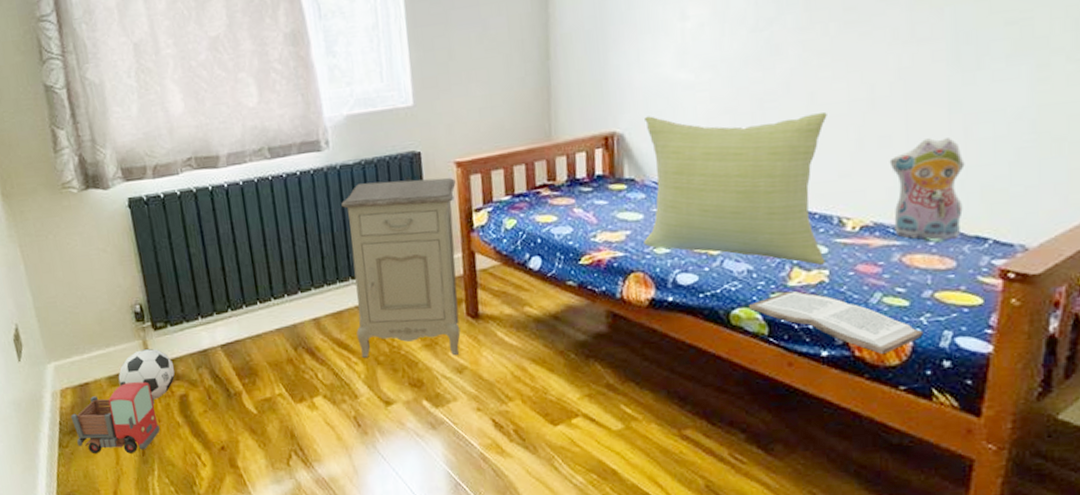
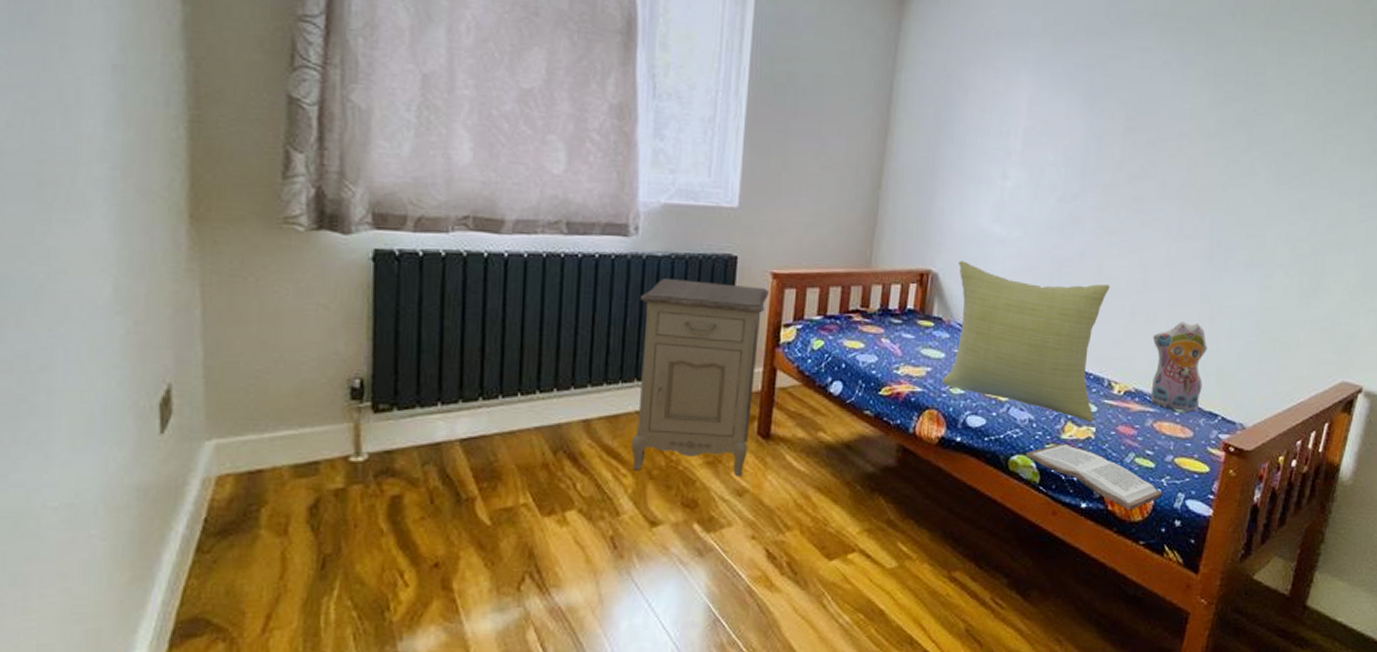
toy truck: present [70,382,160,454] -> none [224,475,354,566]
soccer ball: present [118,348,175,400] -> none [308,433,392,499]

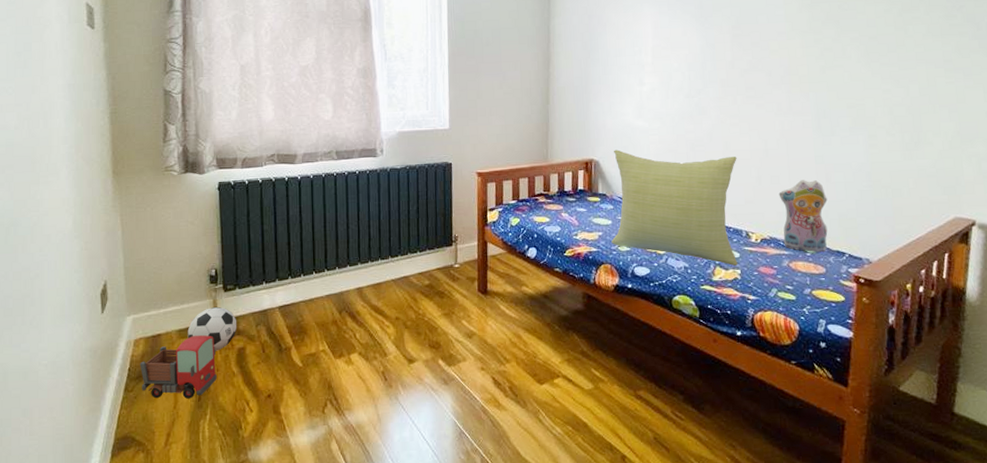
toy truck: none [224,475,354,566] -> present [140,335,217,399]
soccer ball: none [308,433,392,499] -> present [187,306,237,351]
nightstand: present [631,278,769,476] -> none [388,183,476,323]
book: present [1026,443,1163,511] -> none [686,284,806,336]

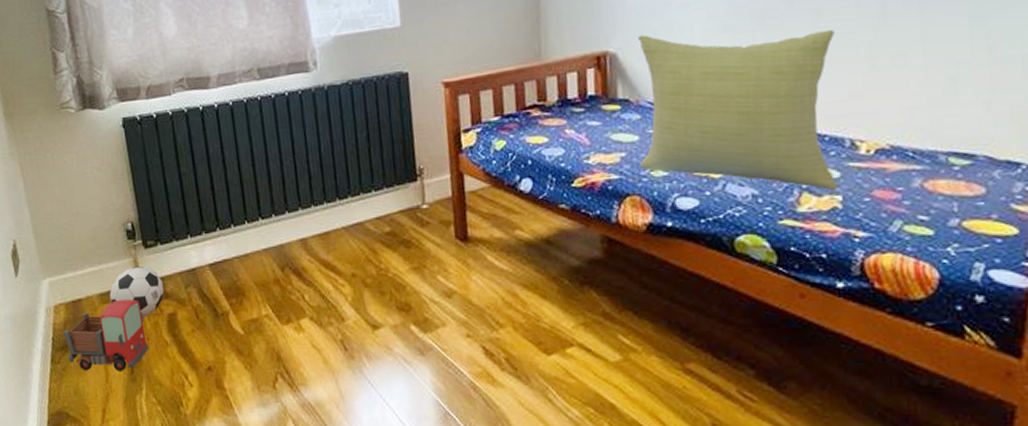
plush toy: present [778,180,828,253] -> none [905,56,991,166]

